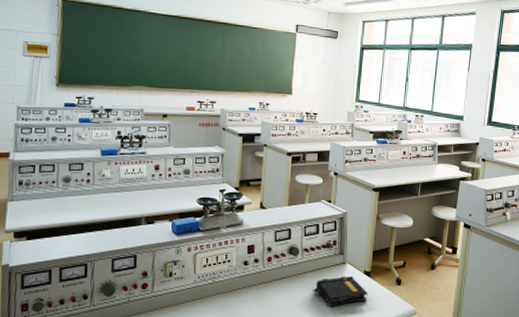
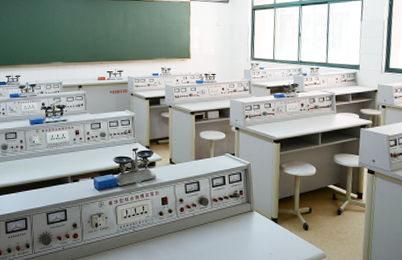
book: present [313,276,368,306] -> none [224,223,277,251]

